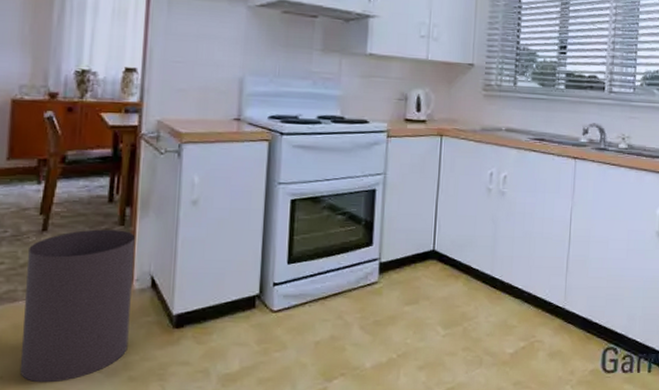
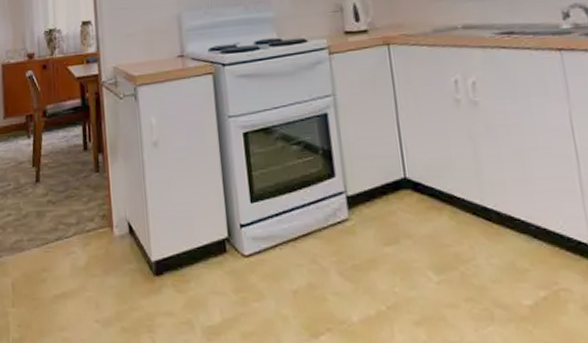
waste bin: present [21,229,135,383] -> none [28,176,117,332]

